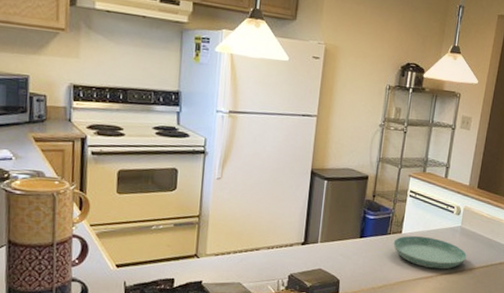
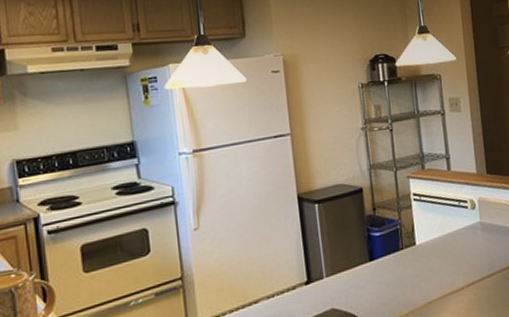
saucer: present [393,235,468,270] -> none [409,242,497,279]

